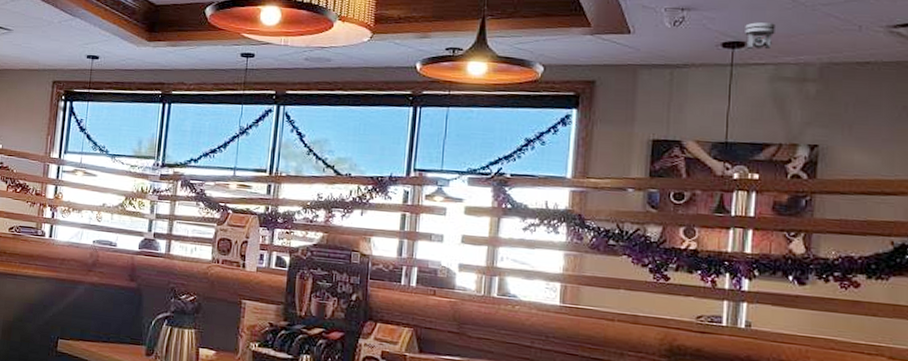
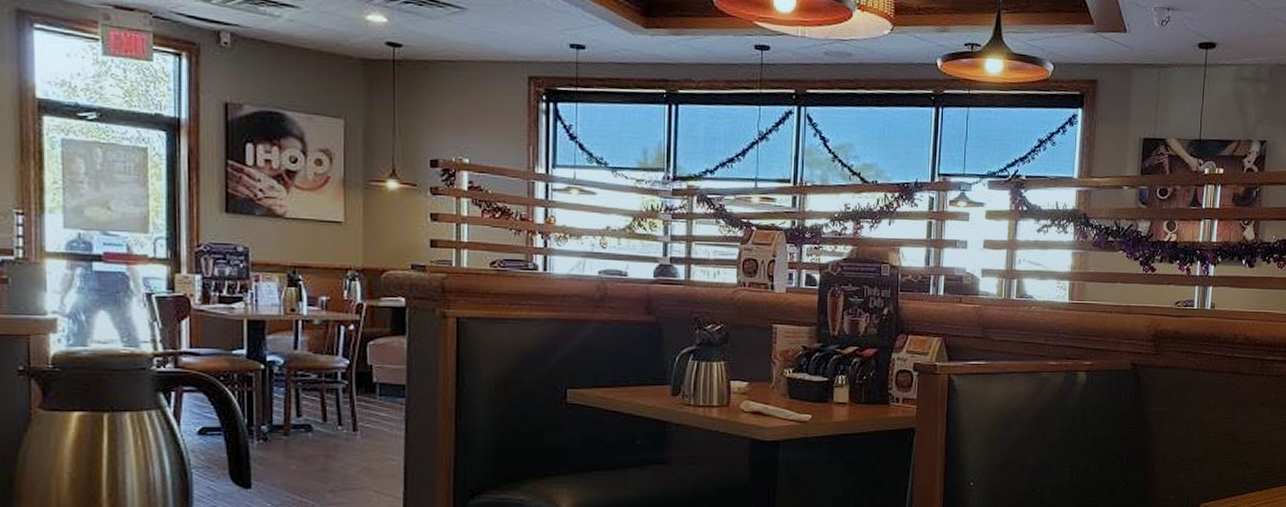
security camera: present [745,22,775,50] -> none [1216,24,1239,51]

